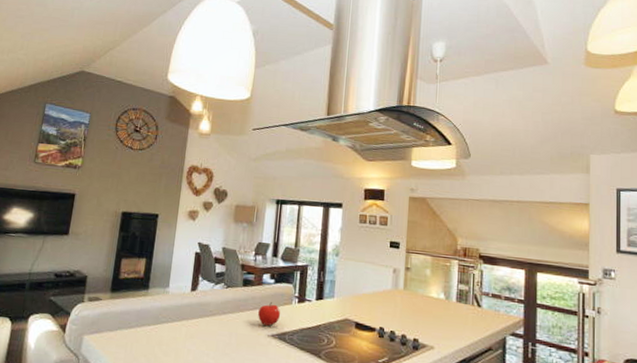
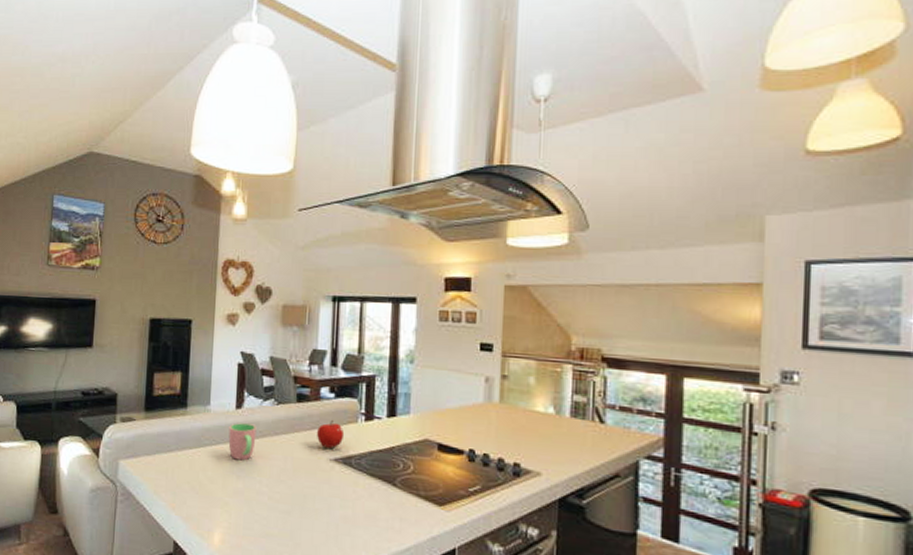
cup: none [182,303,208,336] -> present [228,423,257,461]

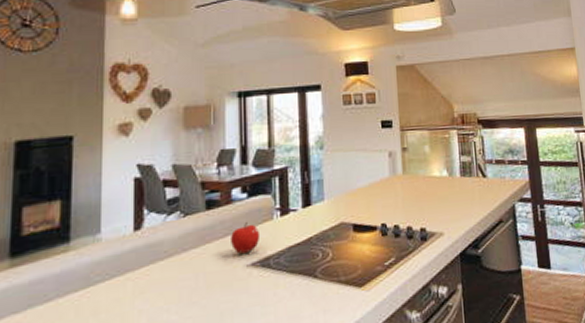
cup: present [228,423,257,461] -> none [126,245,160,292]

